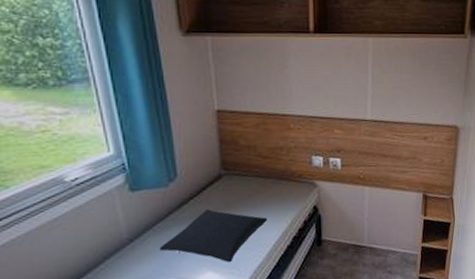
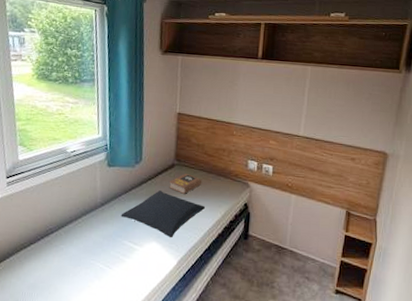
book: none [218,183,260,208] -> present [169,174,202,194]

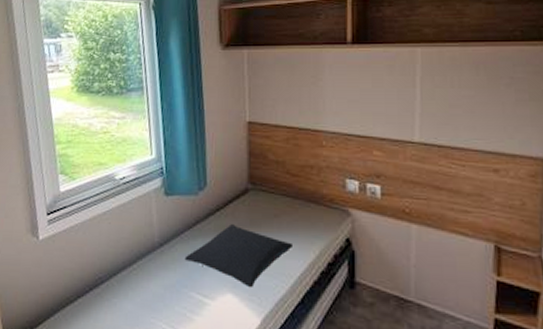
book: present [169,174,202,194] -> none [244,201,286,228]

